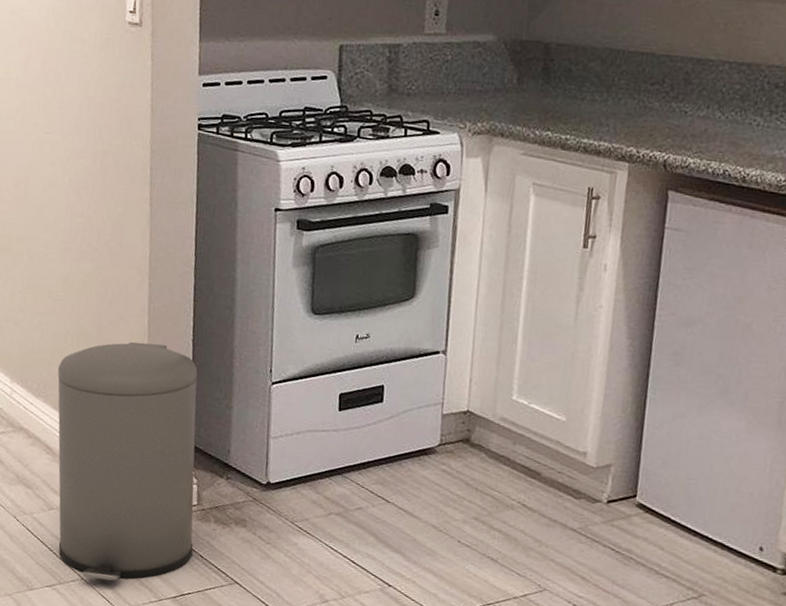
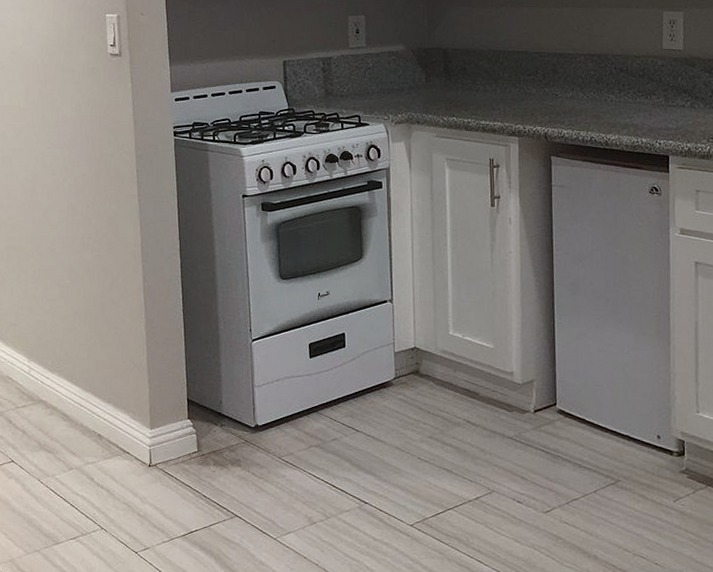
pedal bin: present [57,342,198,581] -> none [68,316,197,528]

